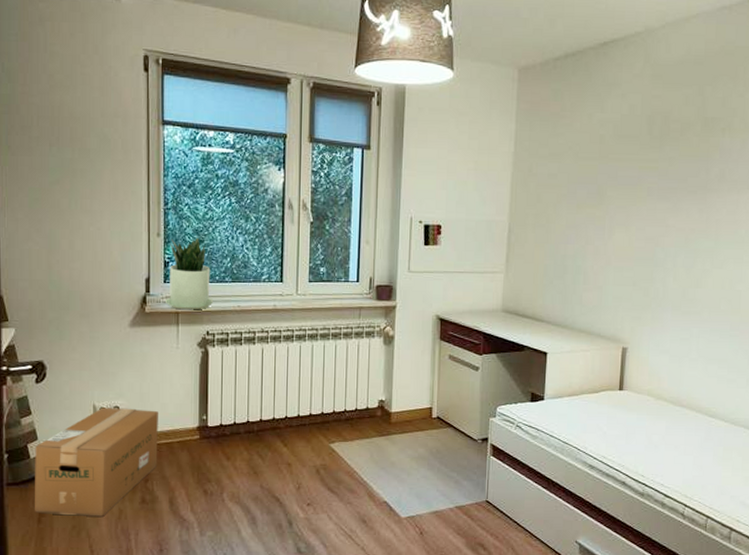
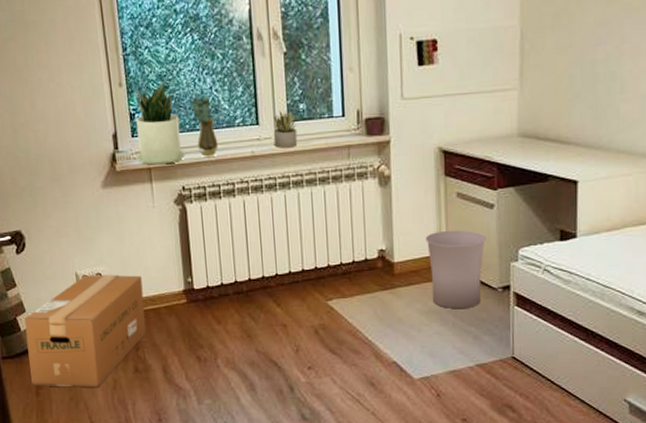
vase: none [222,249,244,307] -> present [190,94,219,157]
succulent plant: none [294,272,316,306] -> present [273,110,298,150]
waste bin: none [420,387,471,457] -> present [425,230,486,309]

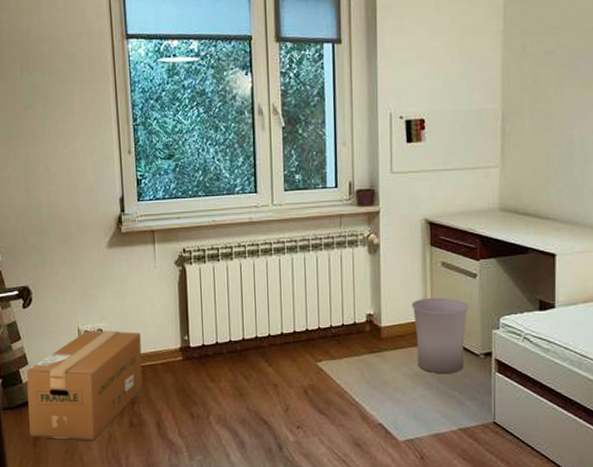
planter: present [134,83,186,165] -> none [139,152,188,228]
vase: present [190,94,219,157] -> none [194,162,219,221]
succulent plant: present [273,110,298,150] -> none [270,180,293,217]

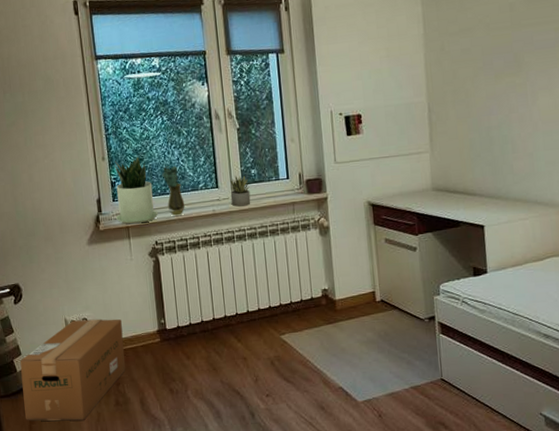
planter: none [139,152,188,228] -> present [114,156,159,224]
vase: none [194,162,219,221] -> present [161,164,185,216]
succulent plant: none [270,180,293,217] -> present [230,175,251,208]
waste bin: present [411,297,469,374] -> none [361,270,412,339]

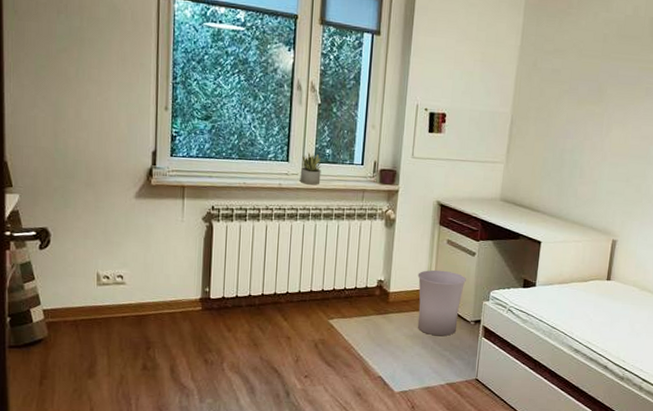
box: present [20,318,126,422] -> none [37,276,162,381]
planter: present [114,156,159,224] -> none [171,113,220,185]
vase: present [161,164,185,216] -> none [229,127,250,183]
waste bin: none [361,270,412,339] -> present [417,269,466,336]

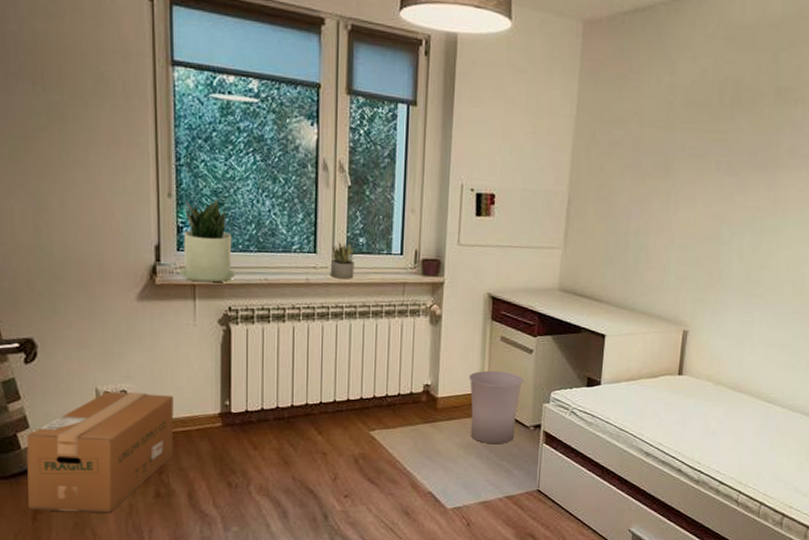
box: none [37,276,162,381] -> present [26,391,174,513]
planter: none [171,113,220,185] -> present [178,199,236,283]

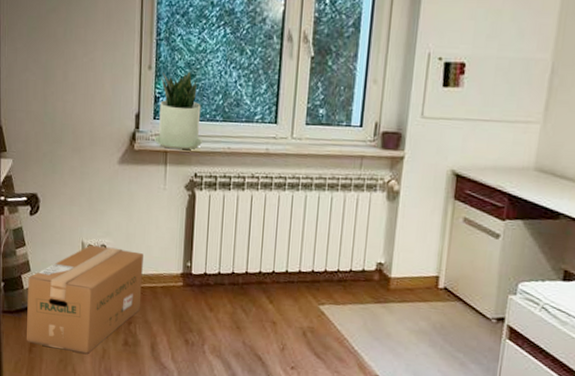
succulent plant: present [330,242,355,281] -> none [289,113,314,152]
waste bin: present [469,370,523,445] -> none [423,253,487,334]

